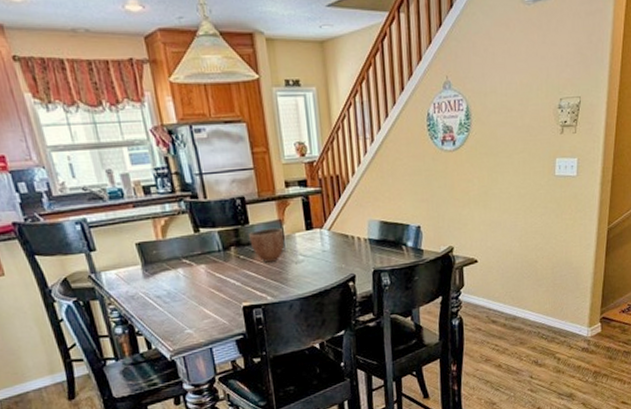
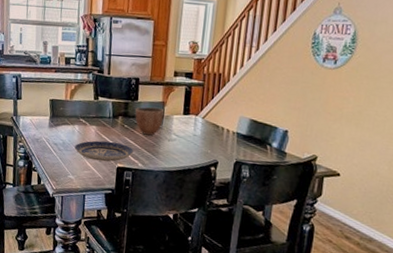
plate: none [183,278,259,306] -> present [74,140,134,162]

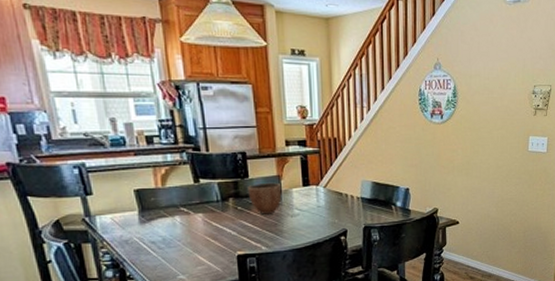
plate: present [74,140,134,162] -> none [179,228,255,253]

